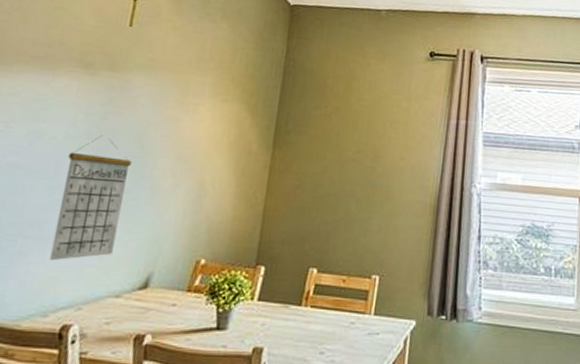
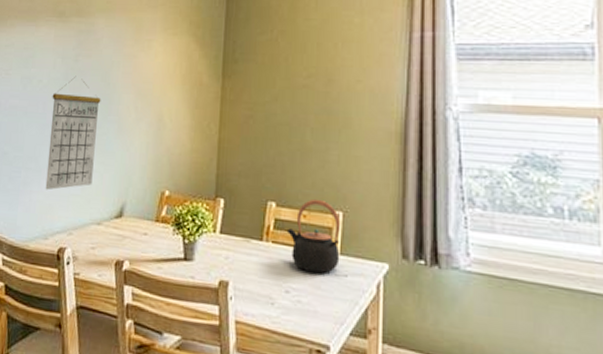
teapot: none [325,264,377,334] -> present [286,198,341,274]

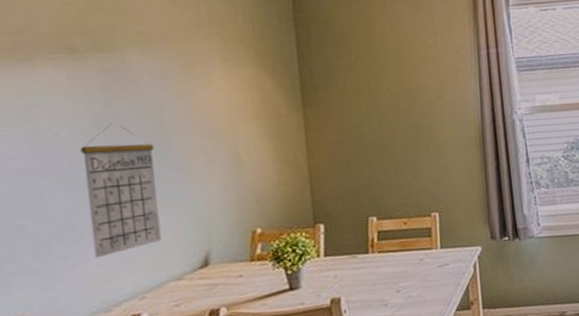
teapot: present [286,198,341,274] -> none [390,205,441,270]

